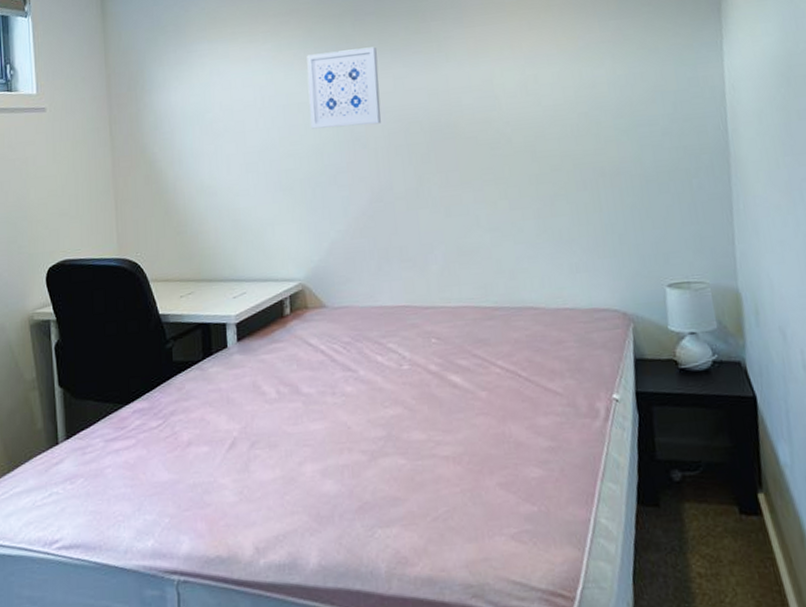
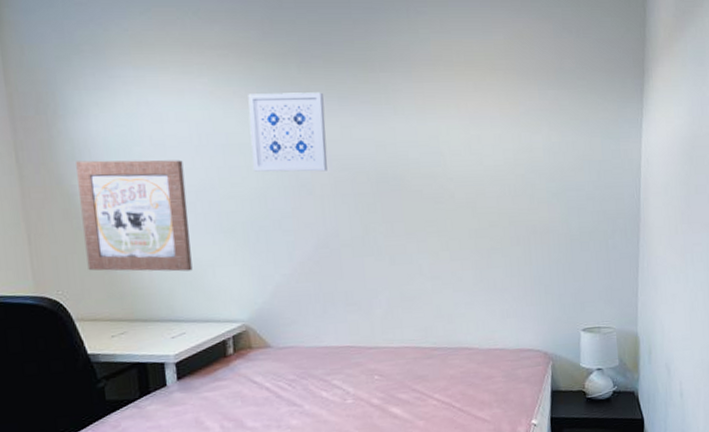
wall art: none [157,122,254,233] -> present [76,160,193,272]

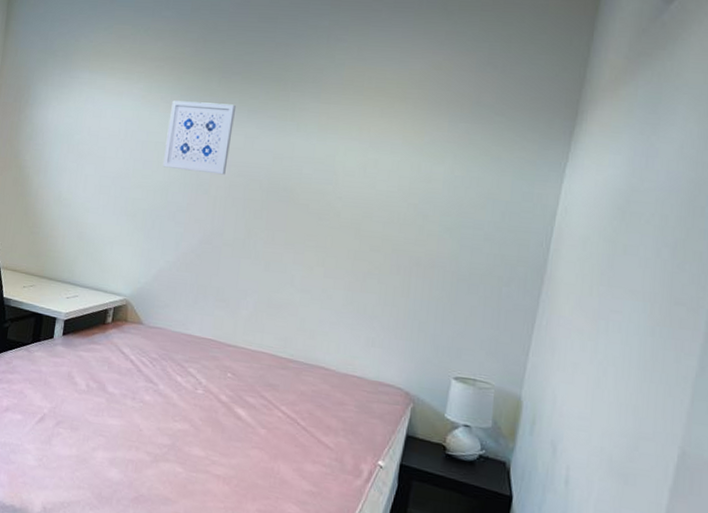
wall art: present [76,160,193,272] -> none [20,141,109,244]

